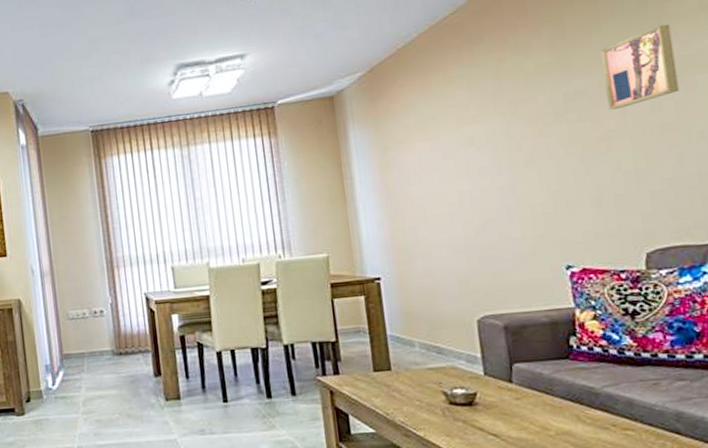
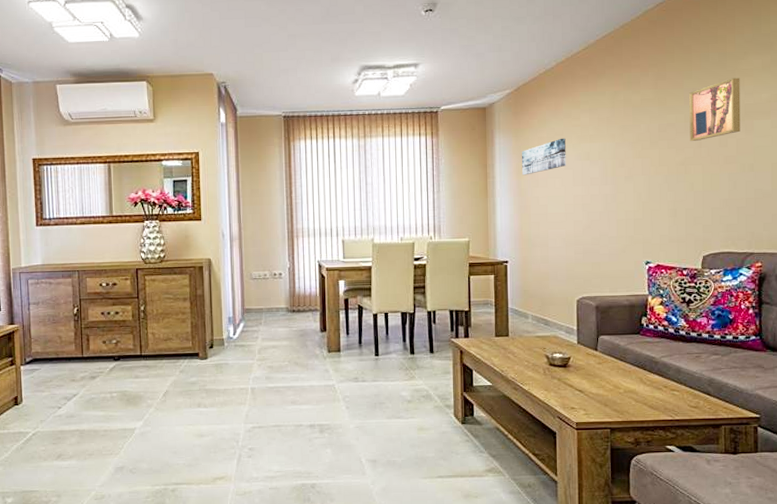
wall art: none [384,122,445,172] -> present [521,138,566,176]

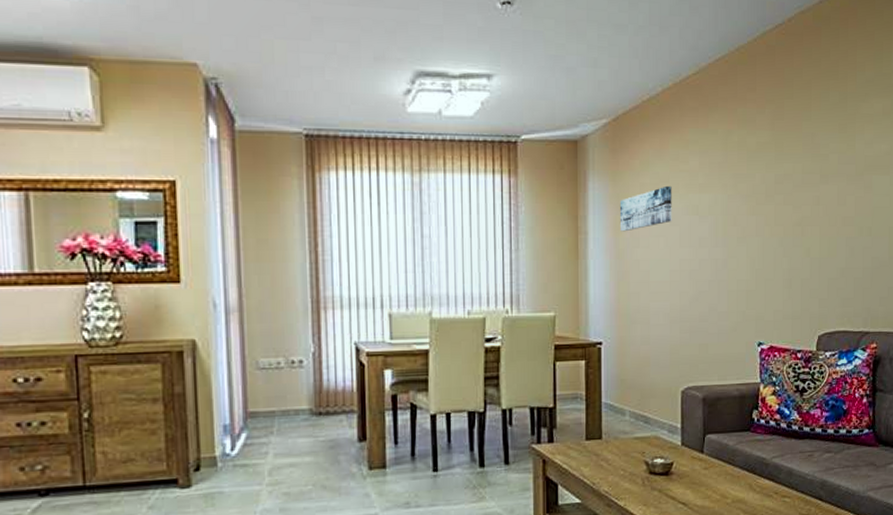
wall art: present [689,78,741,142] -> none [807,123,860,198]

